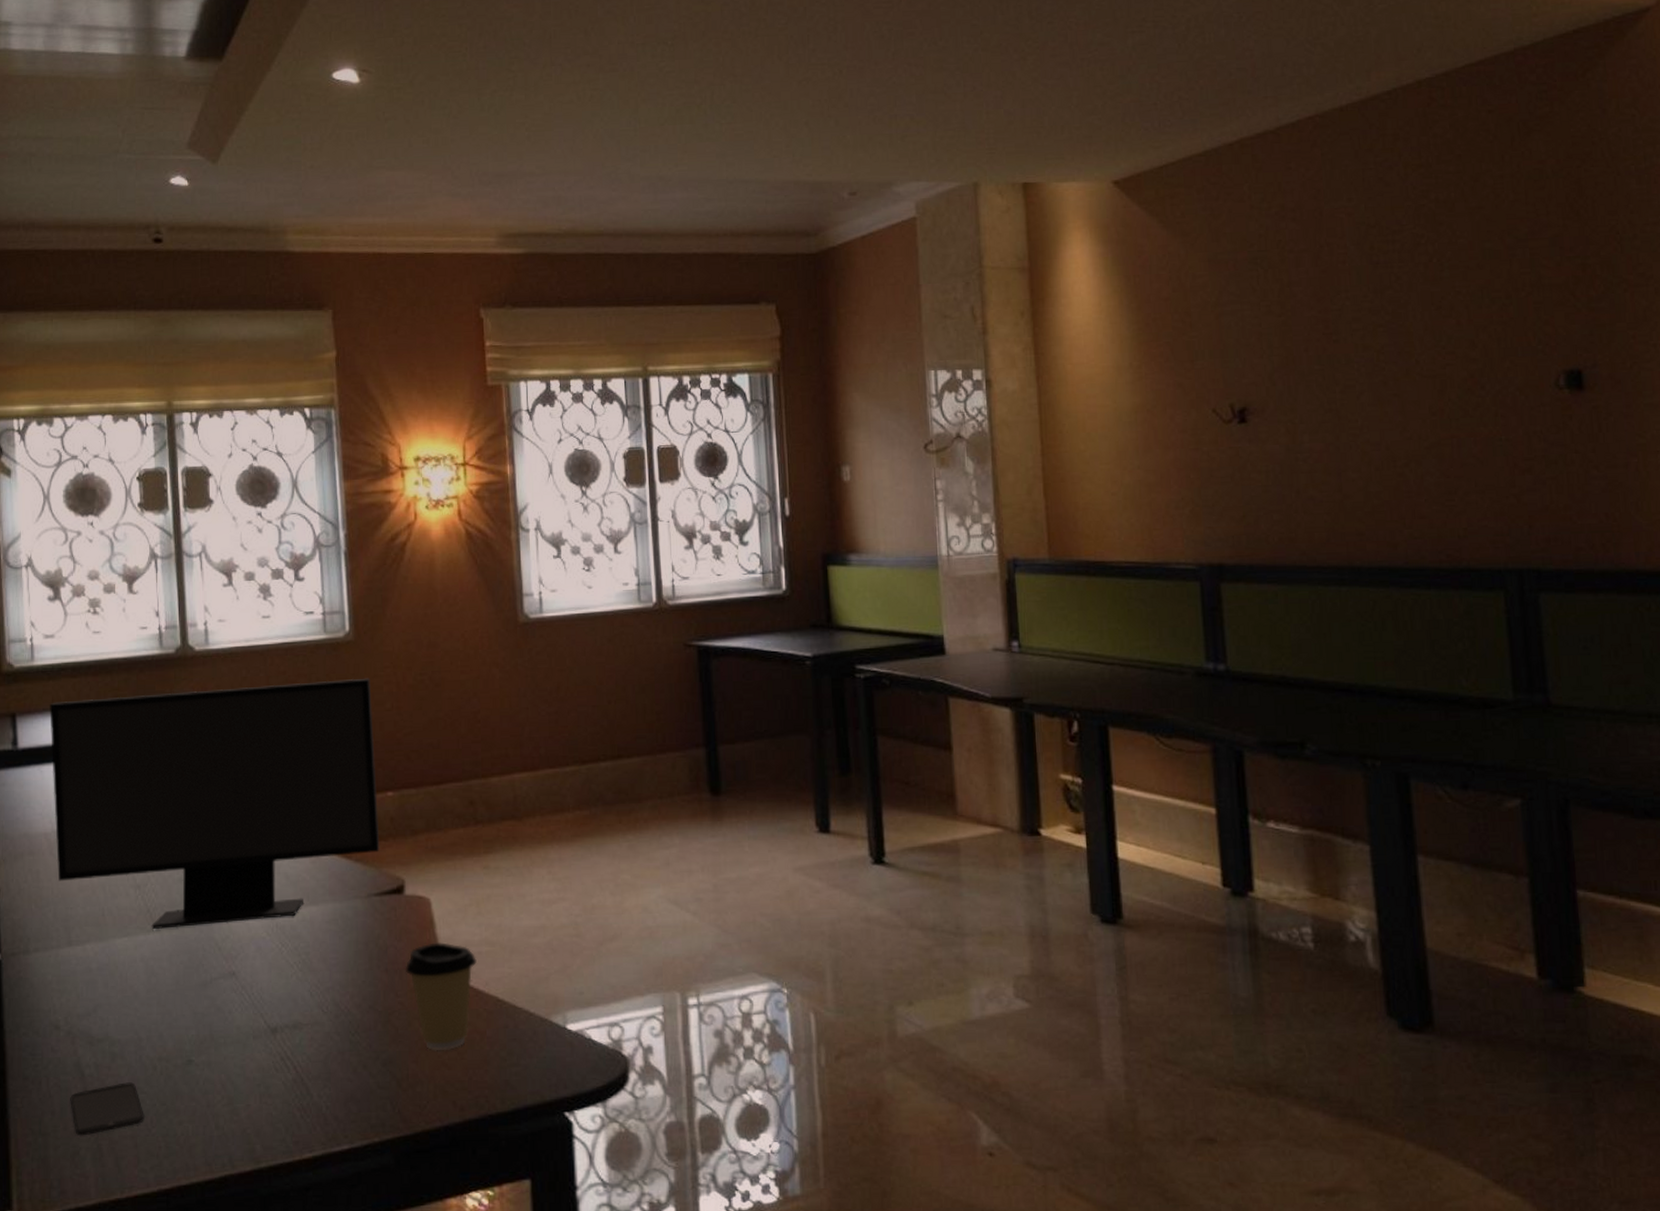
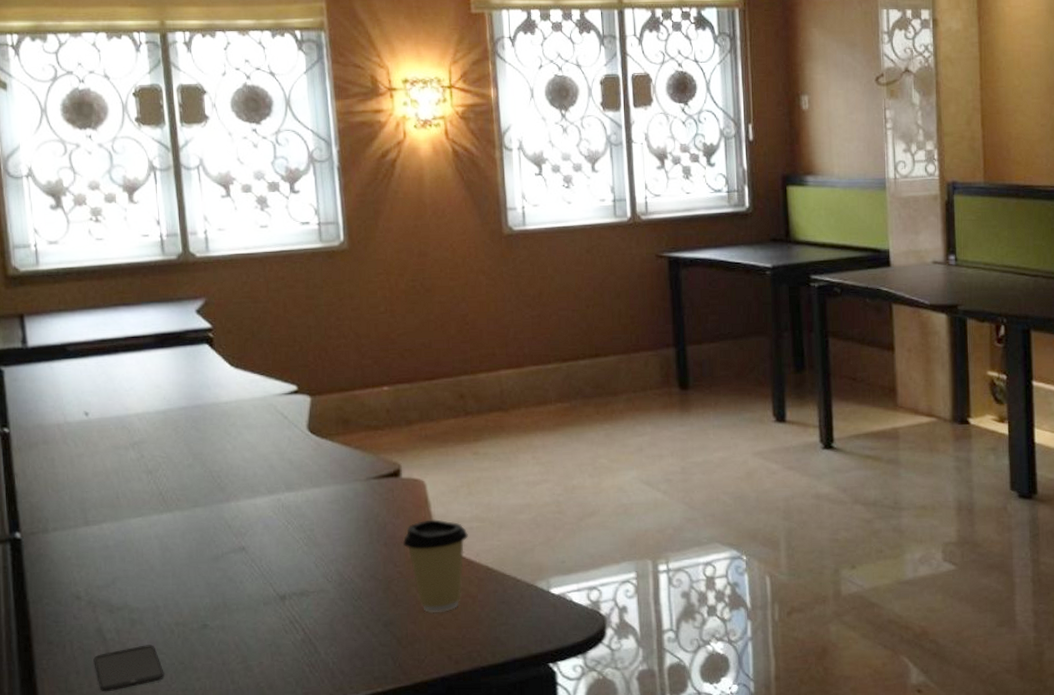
computer monitor: present [49,678,380,929] -> none [56,283,377,510]

